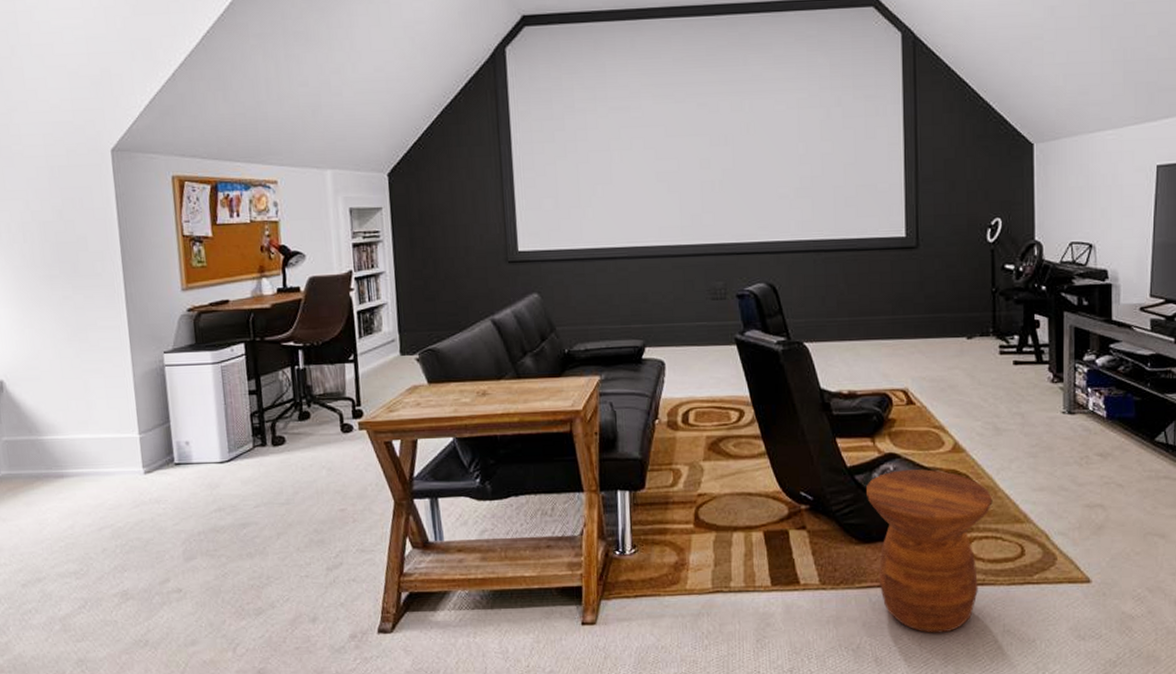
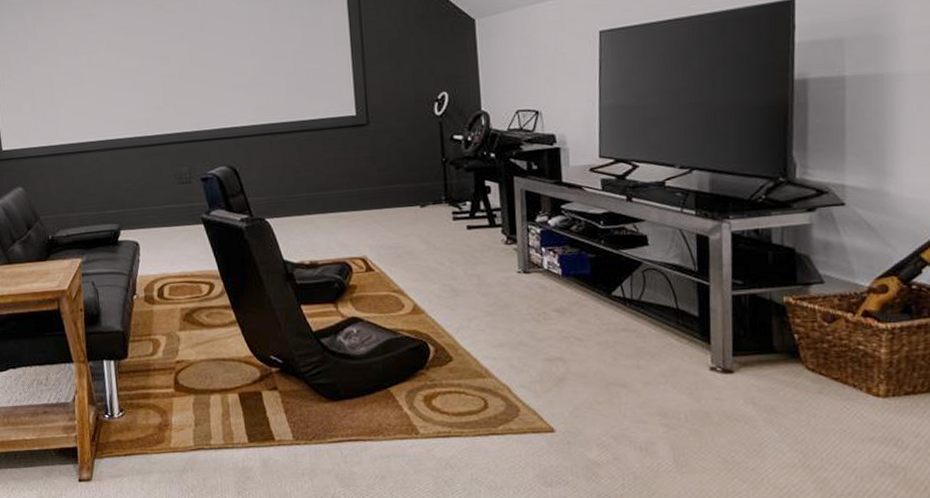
side table: present [866,469,993,633] -> none [332,331,454,483]

